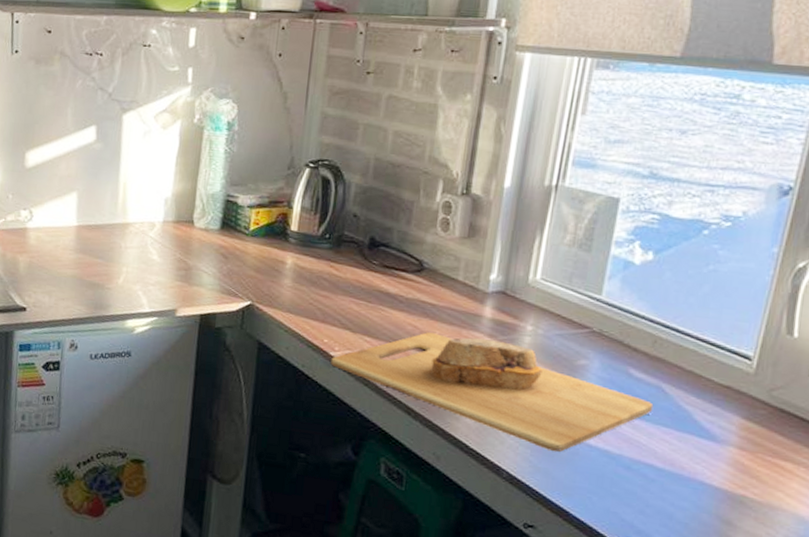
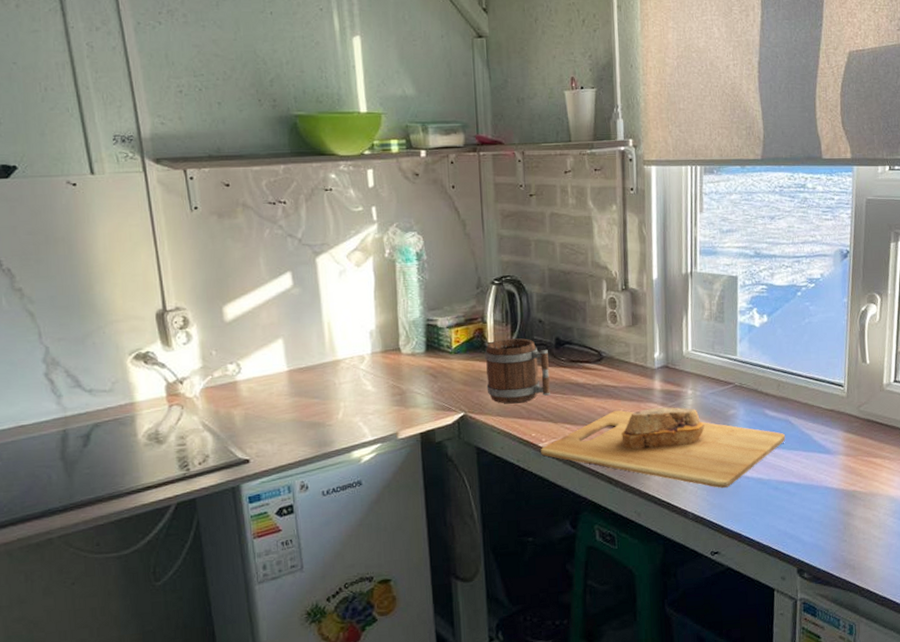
mug: none [280,228,359,303] -> present [484,338,550,404]

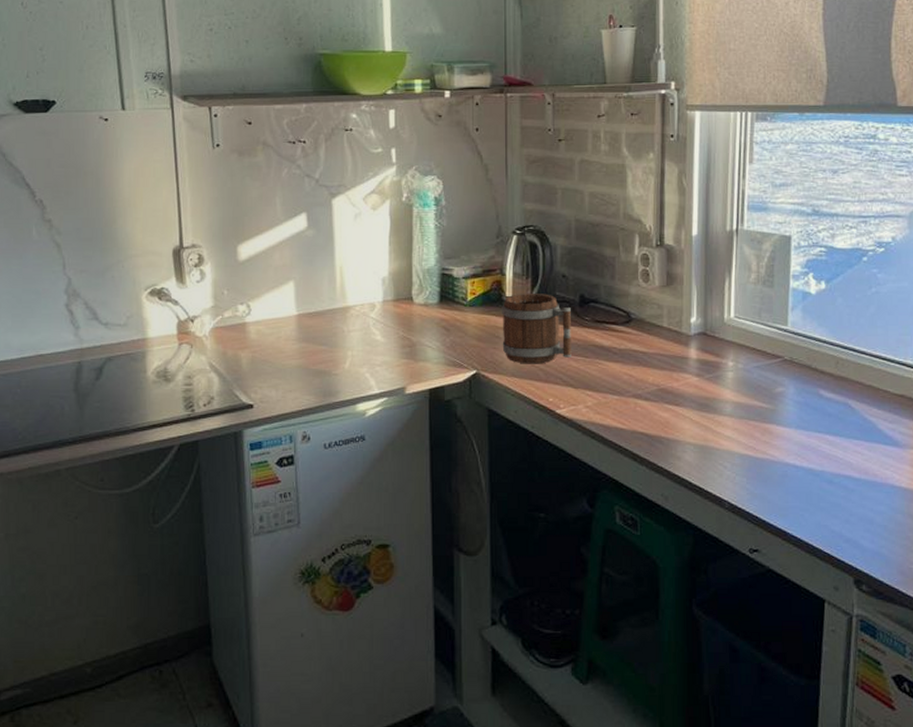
cutting board: present [541,407,786,489] -> none [558,379,844,477]

